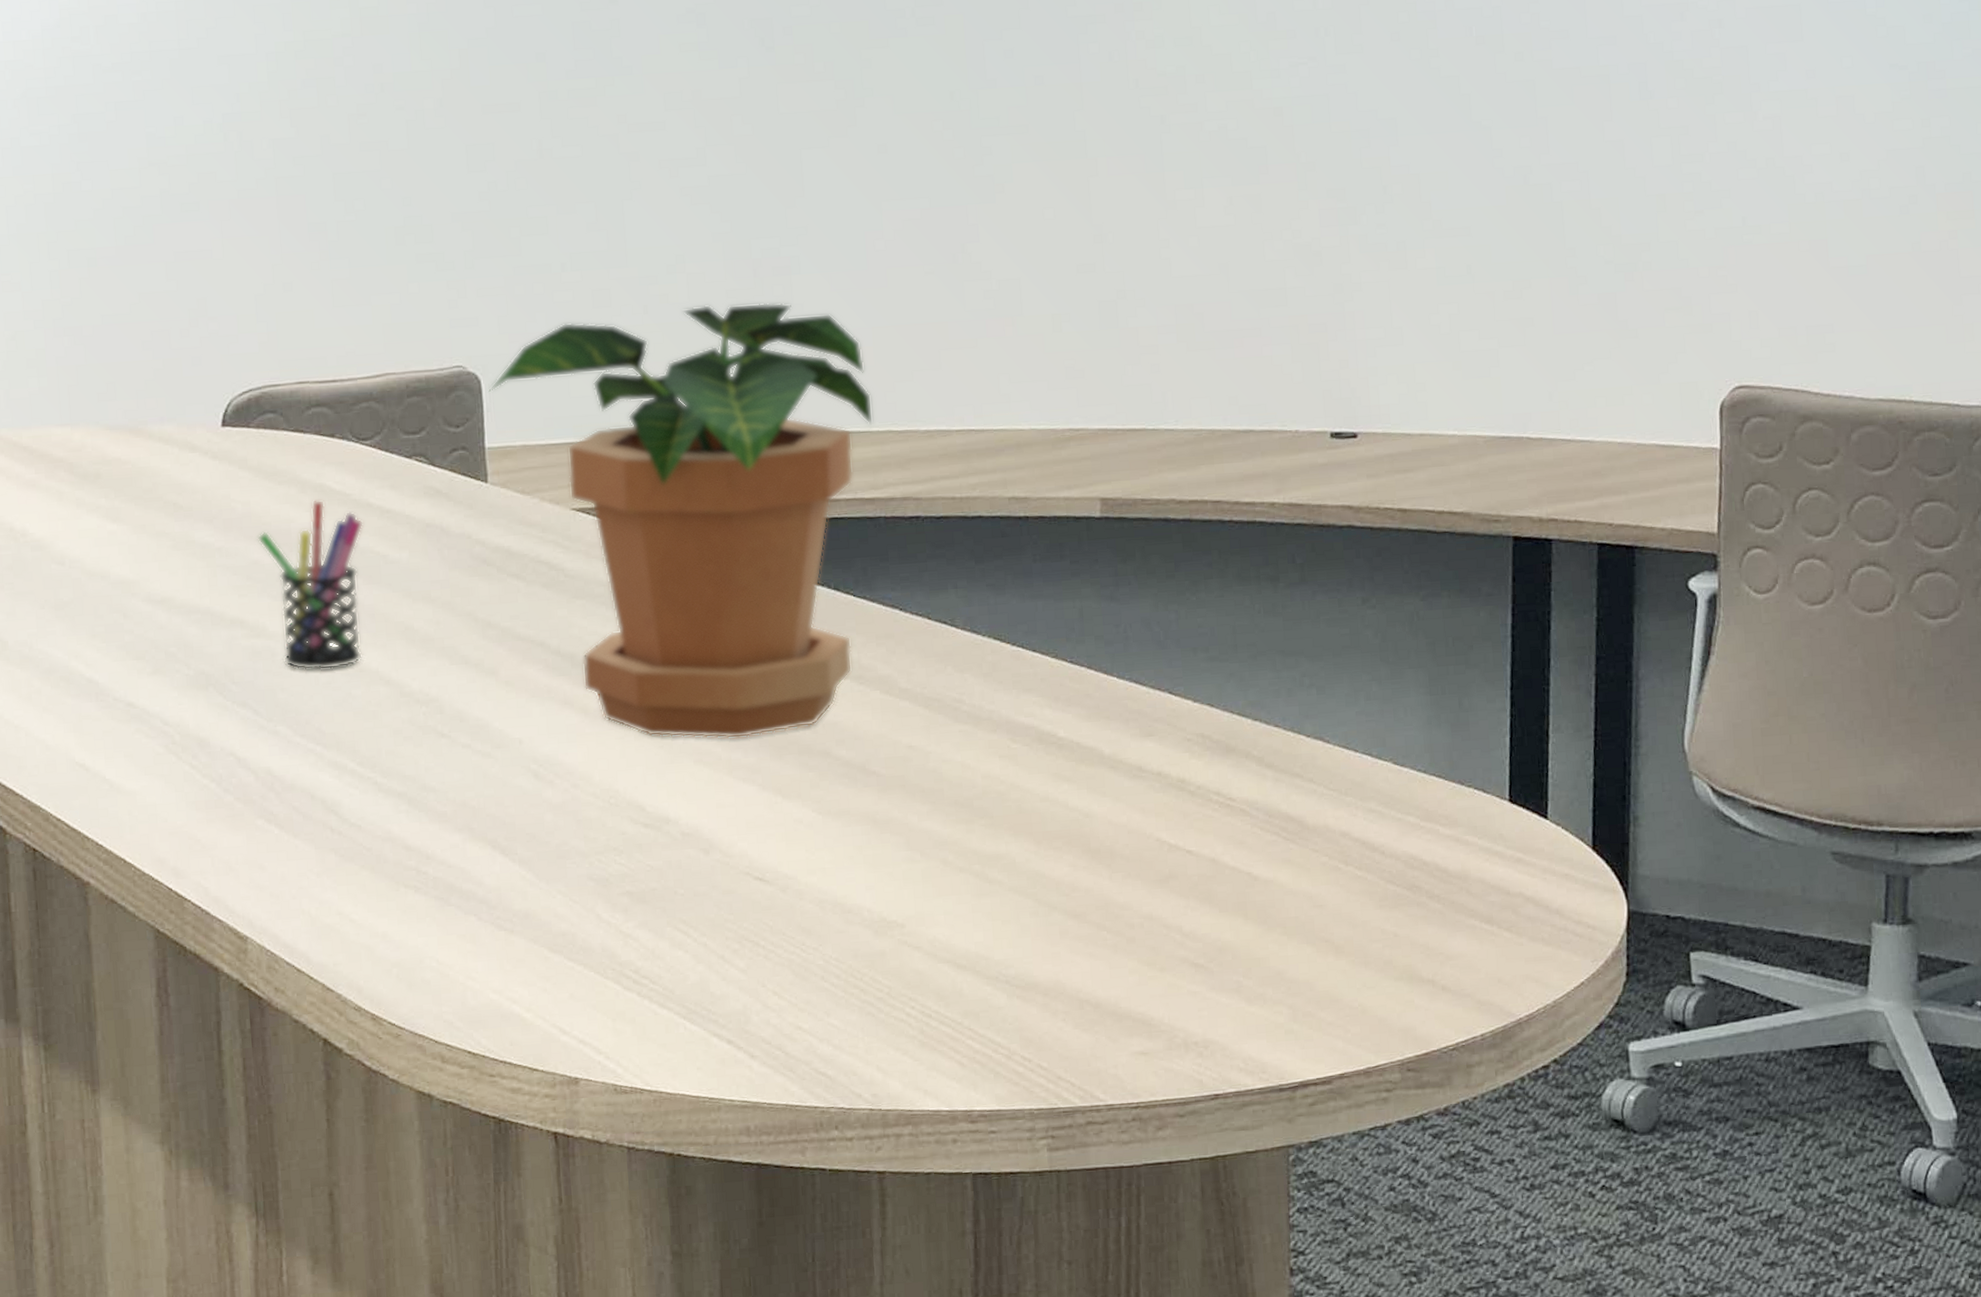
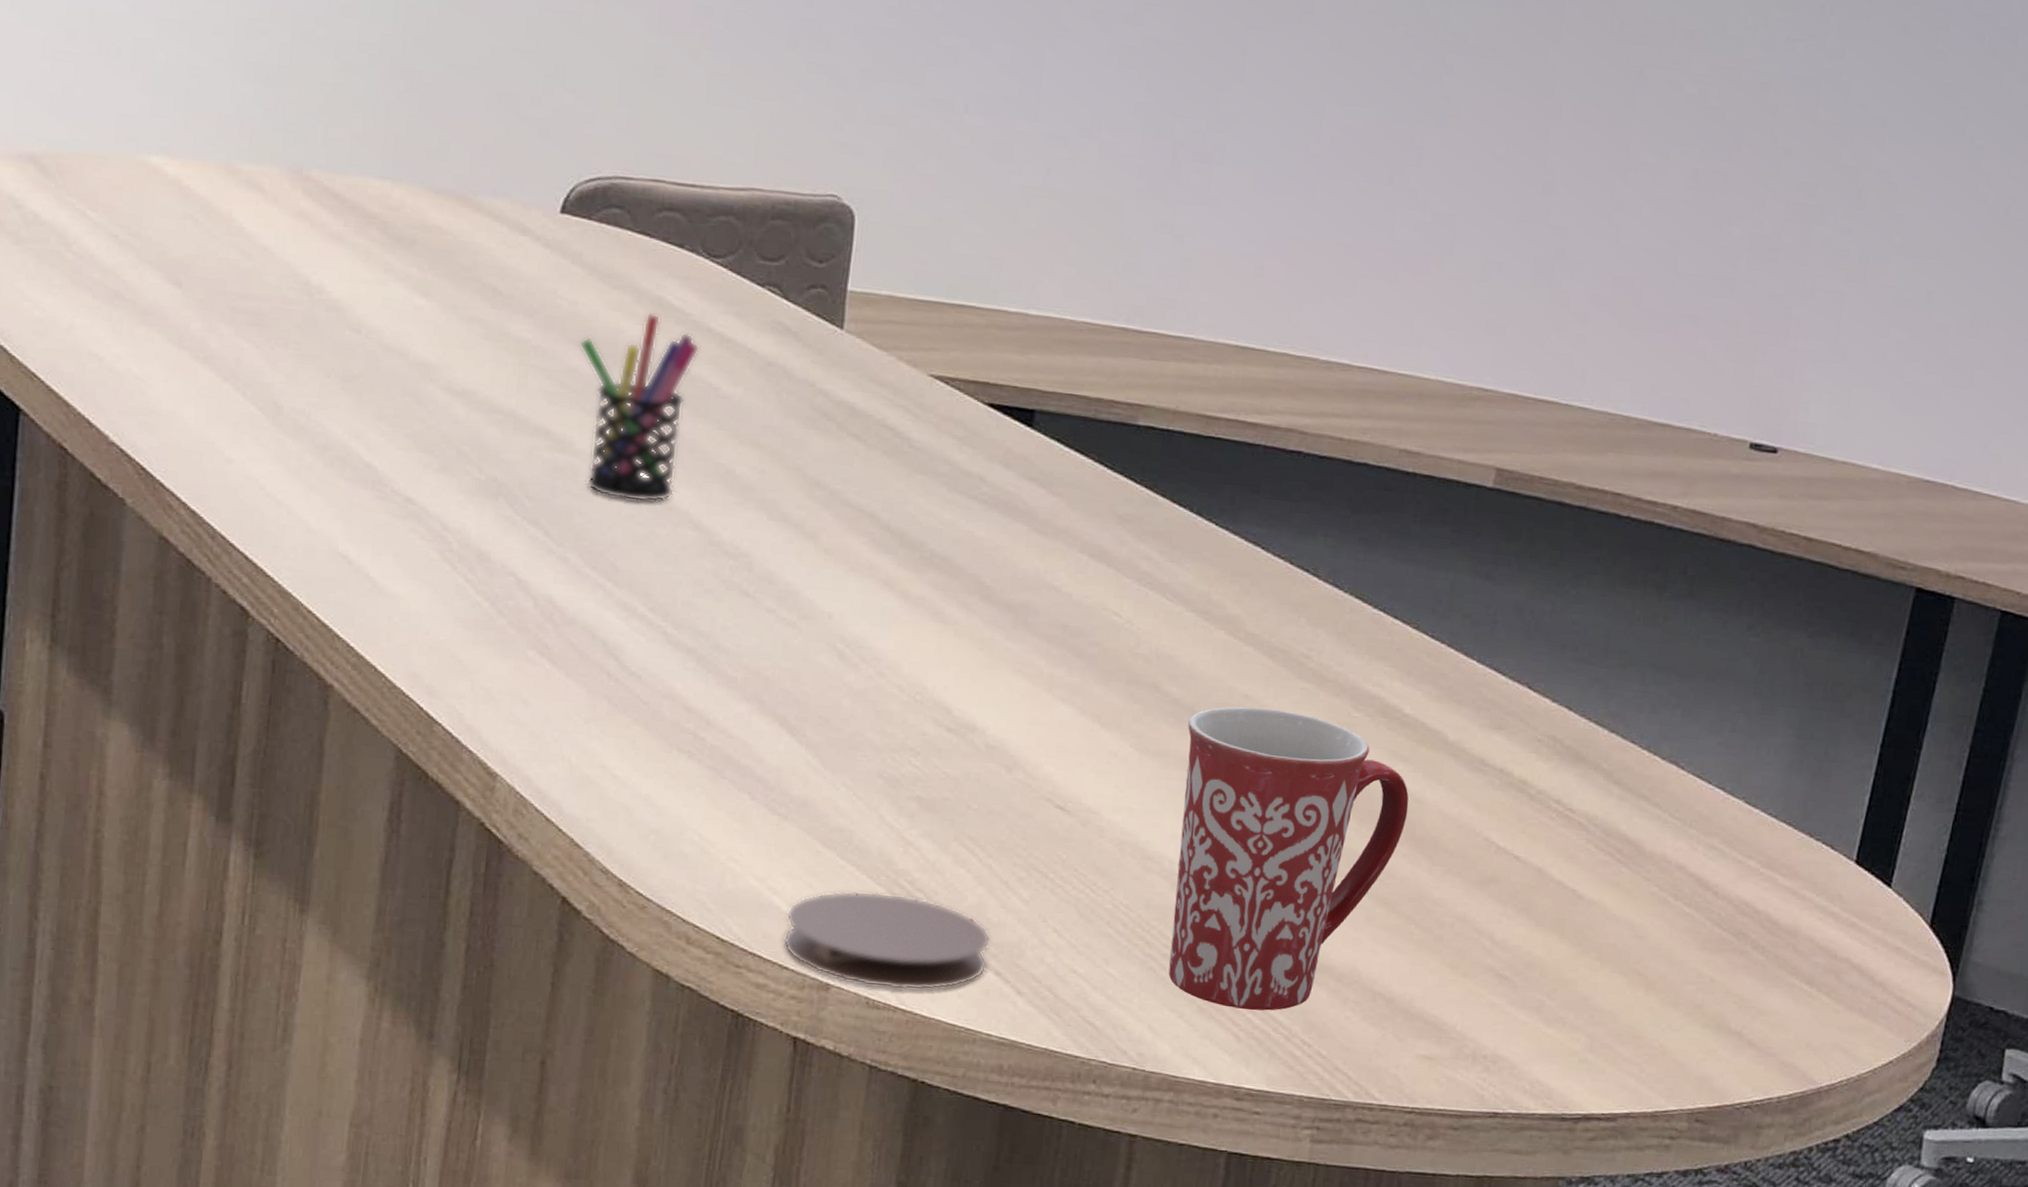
potted plant: present [488,302,874,739] -> none [861,169,1275,656]
coaster: none [527,984,719,1074] -> present [782,890,991,991]
mug: none [862,754,1080,1038] -> present [1168,706,1409,1011]

